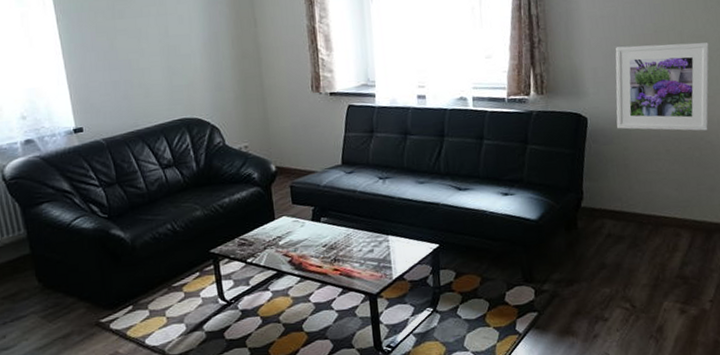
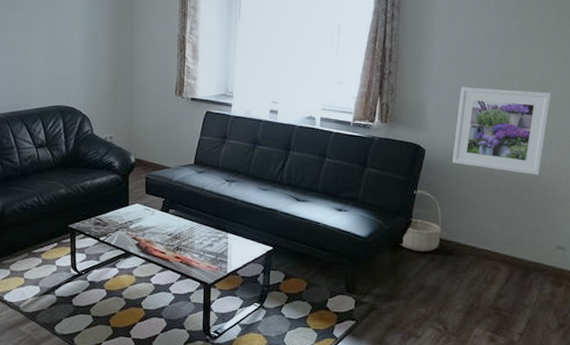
basket: none [574,162,617,228] -> present [400,190,443,252]

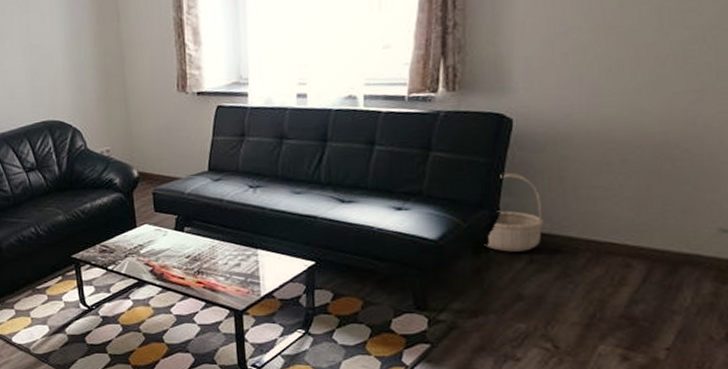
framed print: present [453,87,551,175] -> none [553,18,702,136]

